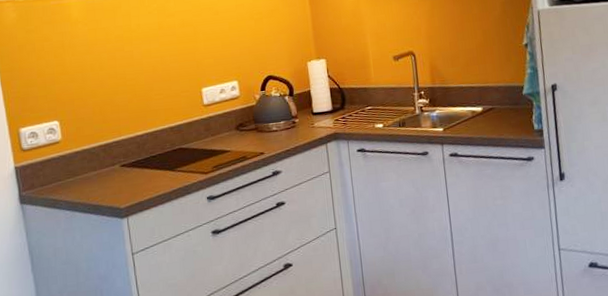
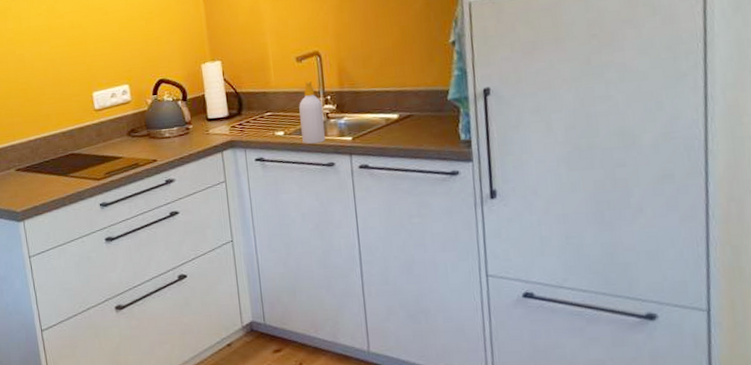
soap bottle: none [396,77,421,136] -> present [299,80,326,145]

